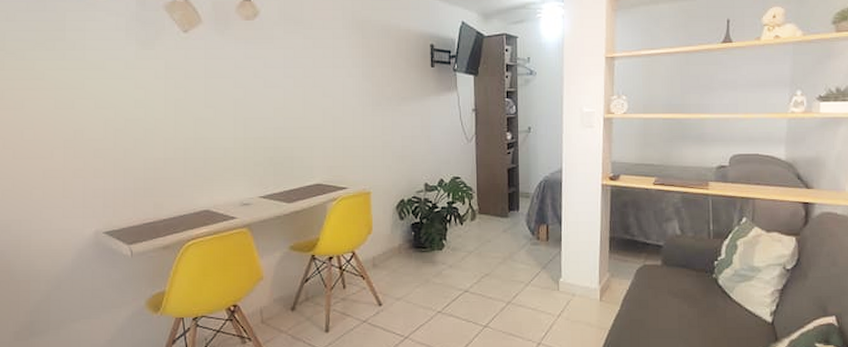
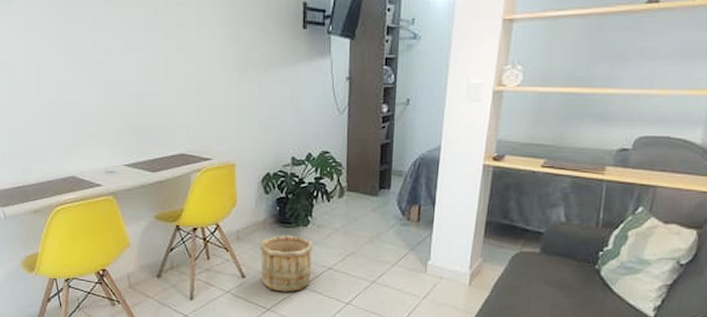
wooden bucket: none [396,259,448,318] -> present [260,235,313,292]

